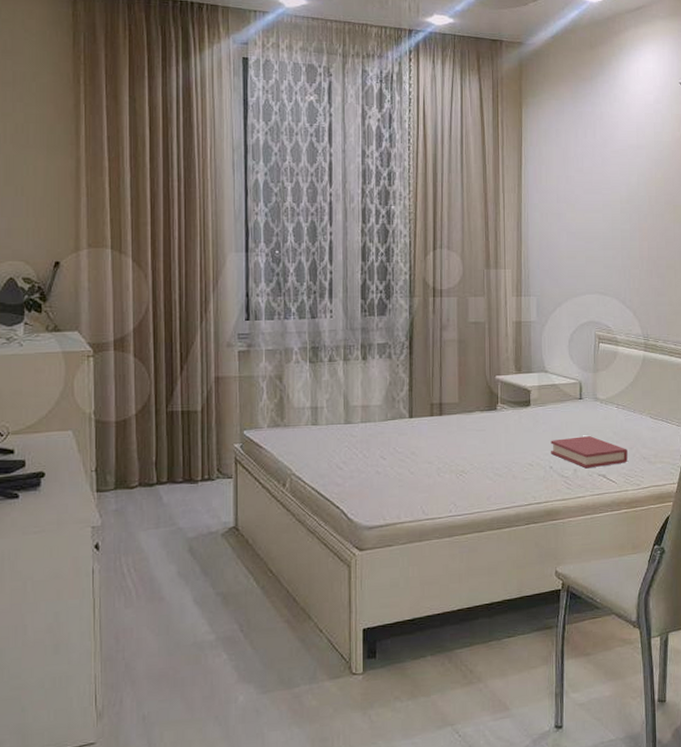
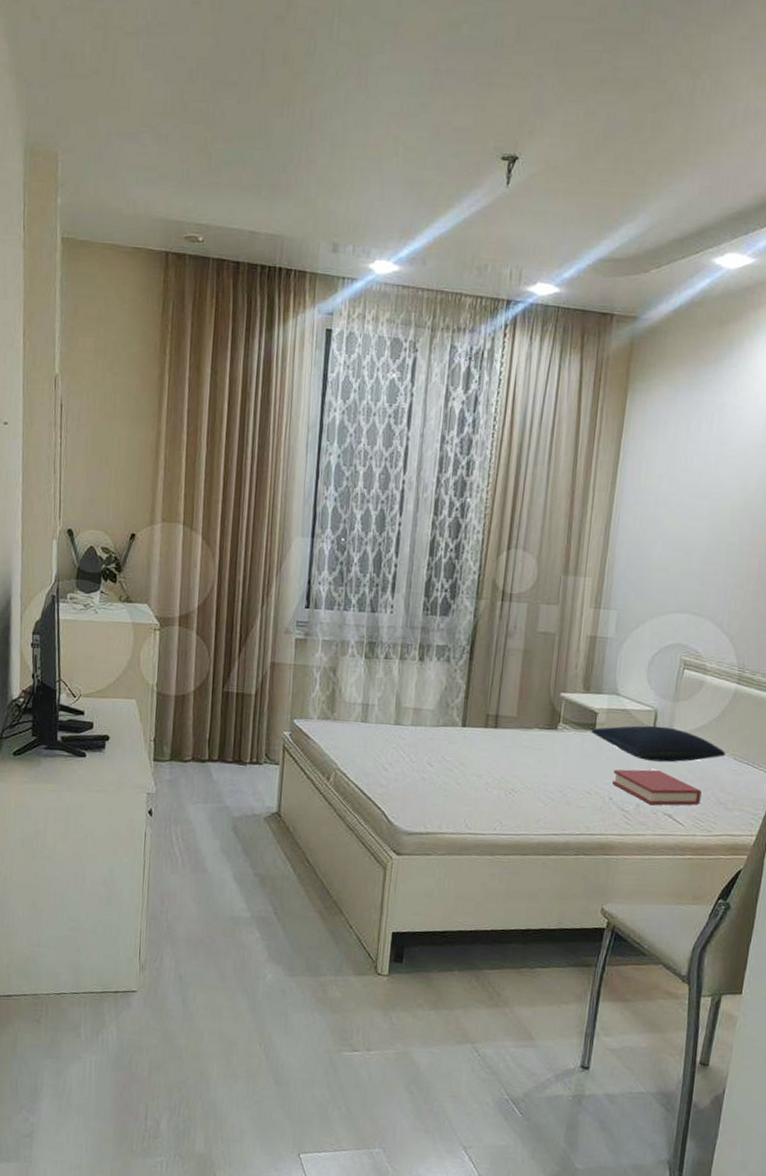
pillow: none [527,396,644,428] -> present [591,725,726,763]

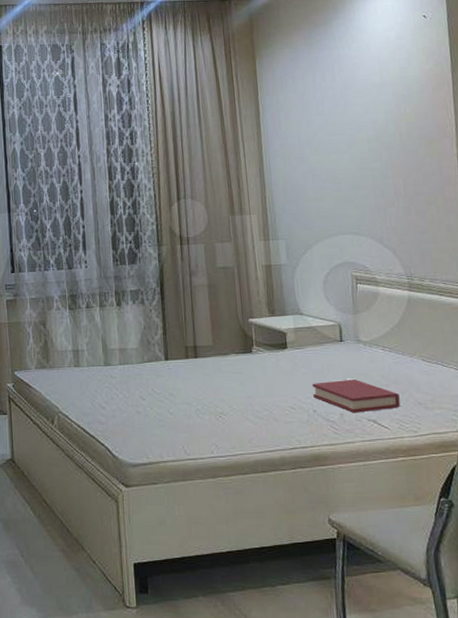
pillow: present [591,725,726,763] -> none [283,338,414,371]

